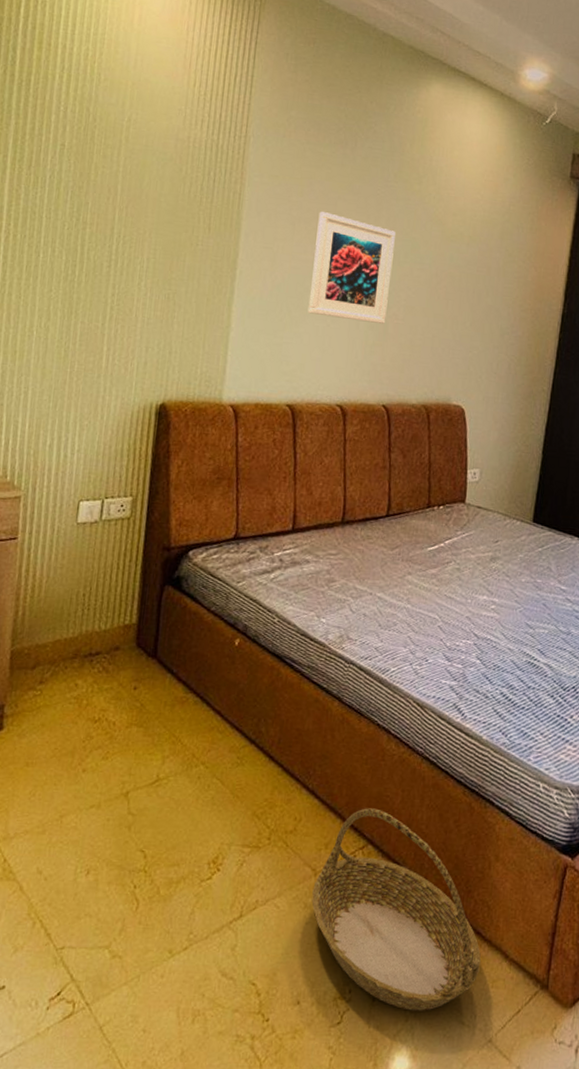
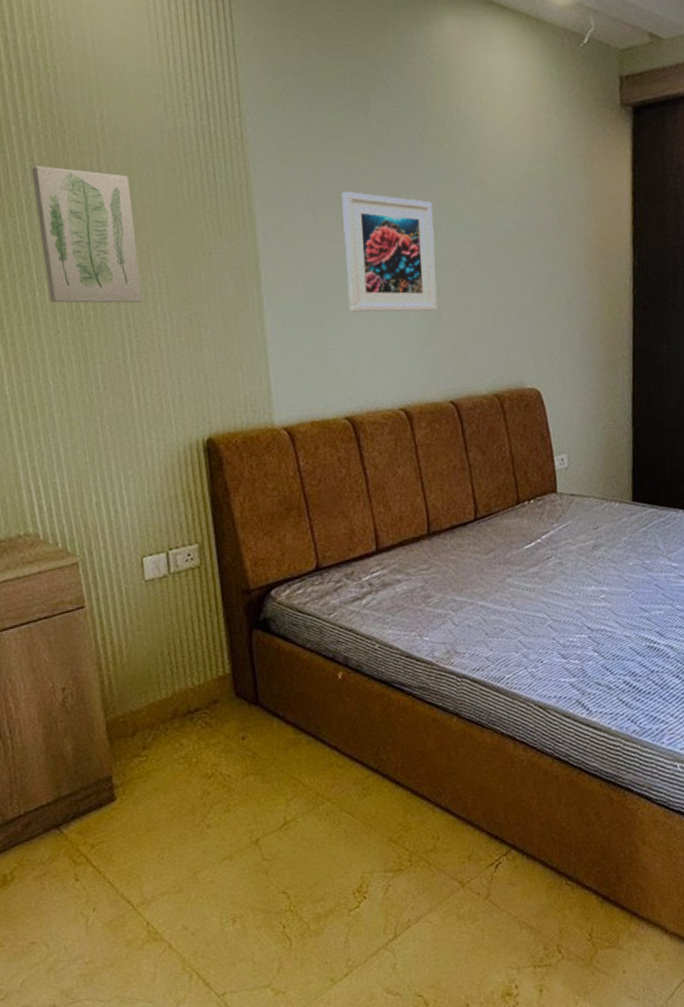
wall art: none [50,150,141,276] -> present [31,166,144,303]
basket: present [311,808,481,1011] -> none [463,814,642,995]

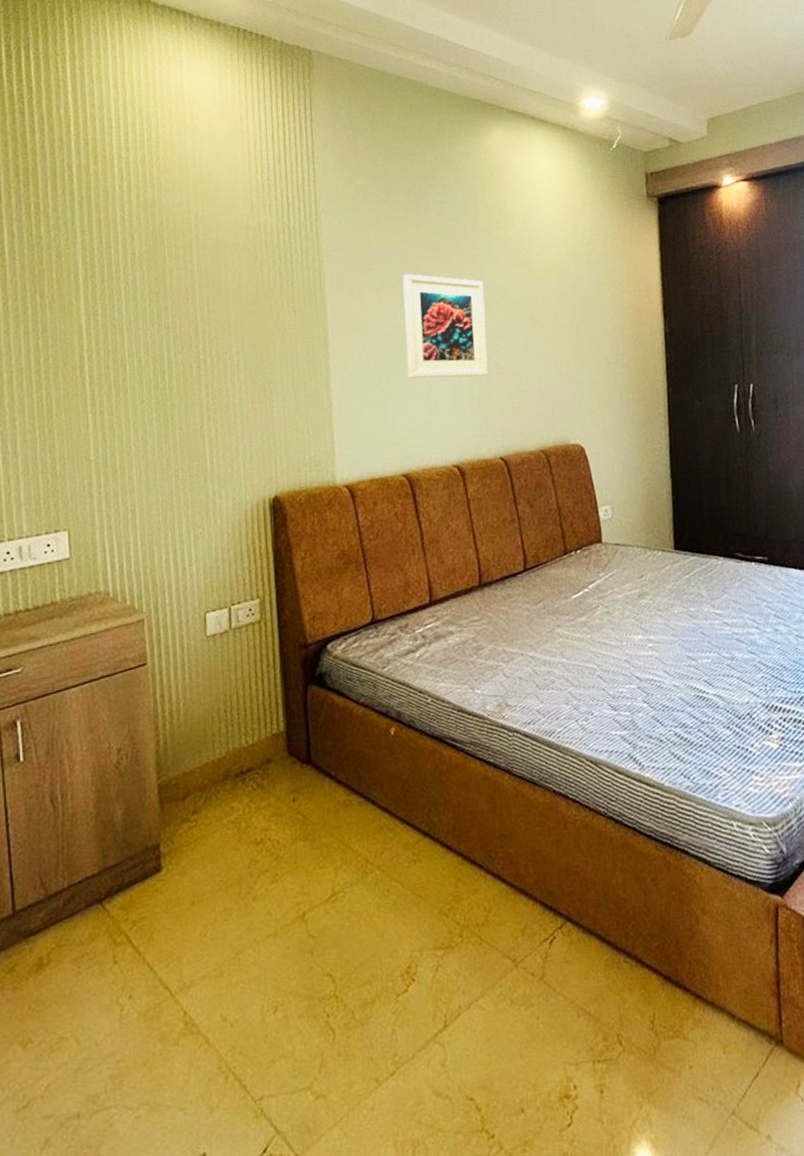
wall art: present [31,166,144,303] -> none [132,258,222,376]

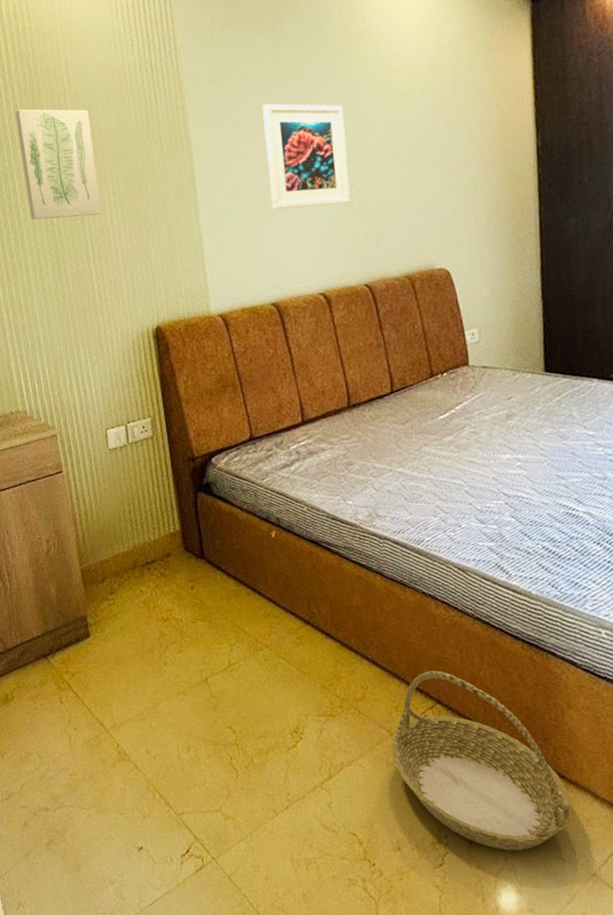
wall art: none [132,258,222,376] -> present [15,109,102,220]
basket: none [516,881,708,1096] -> present [391,670,572,851]

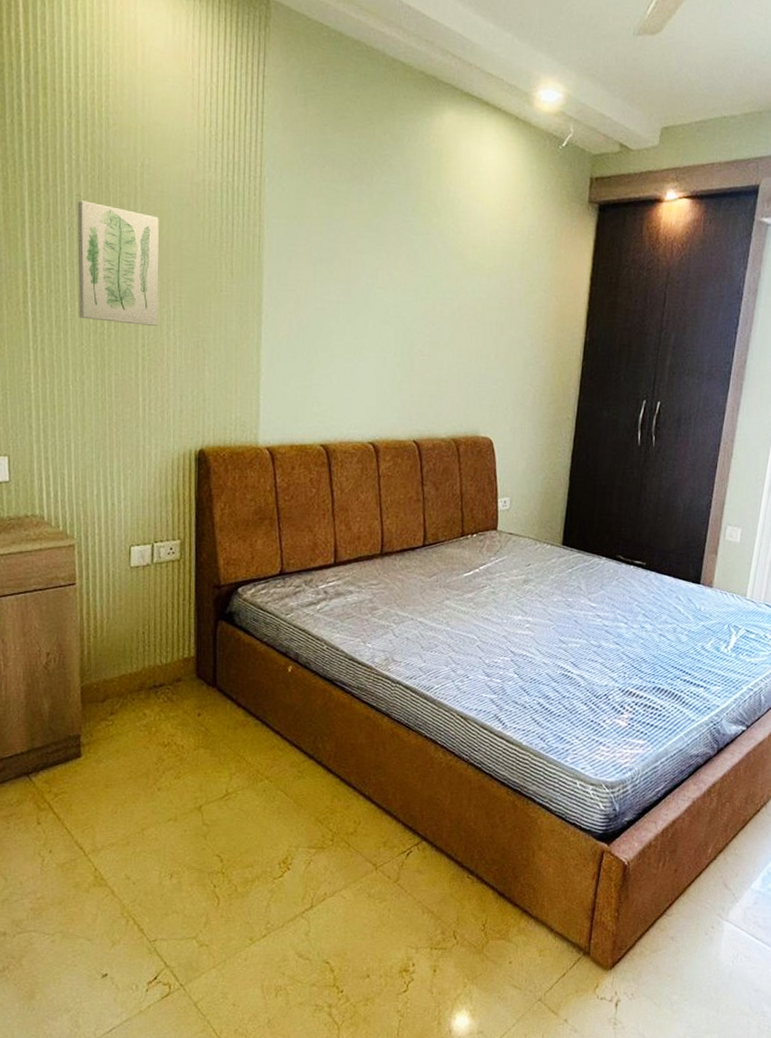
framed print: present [262,103,351,210] -> none [335,251,417,361]
basket: present [391,670,572,851] -> none [374,810,529,978]

